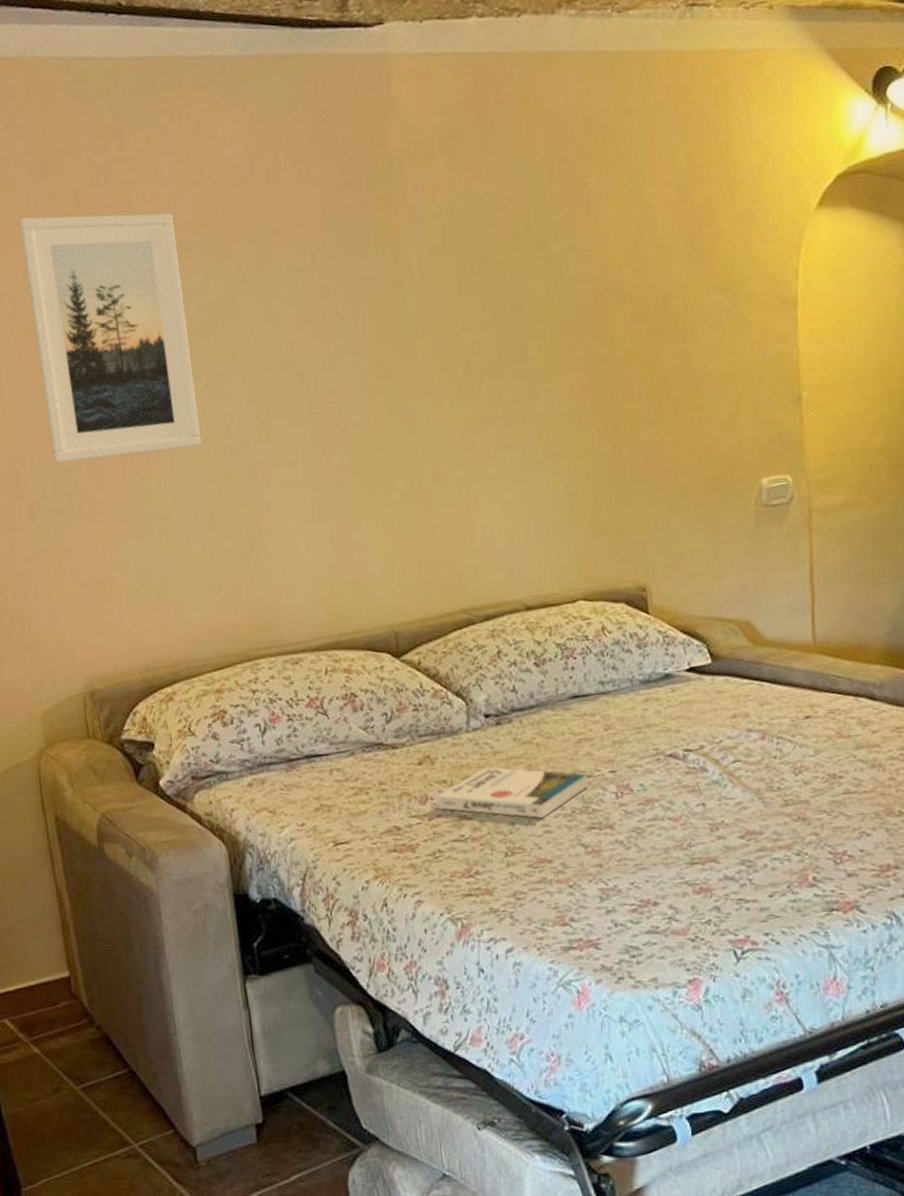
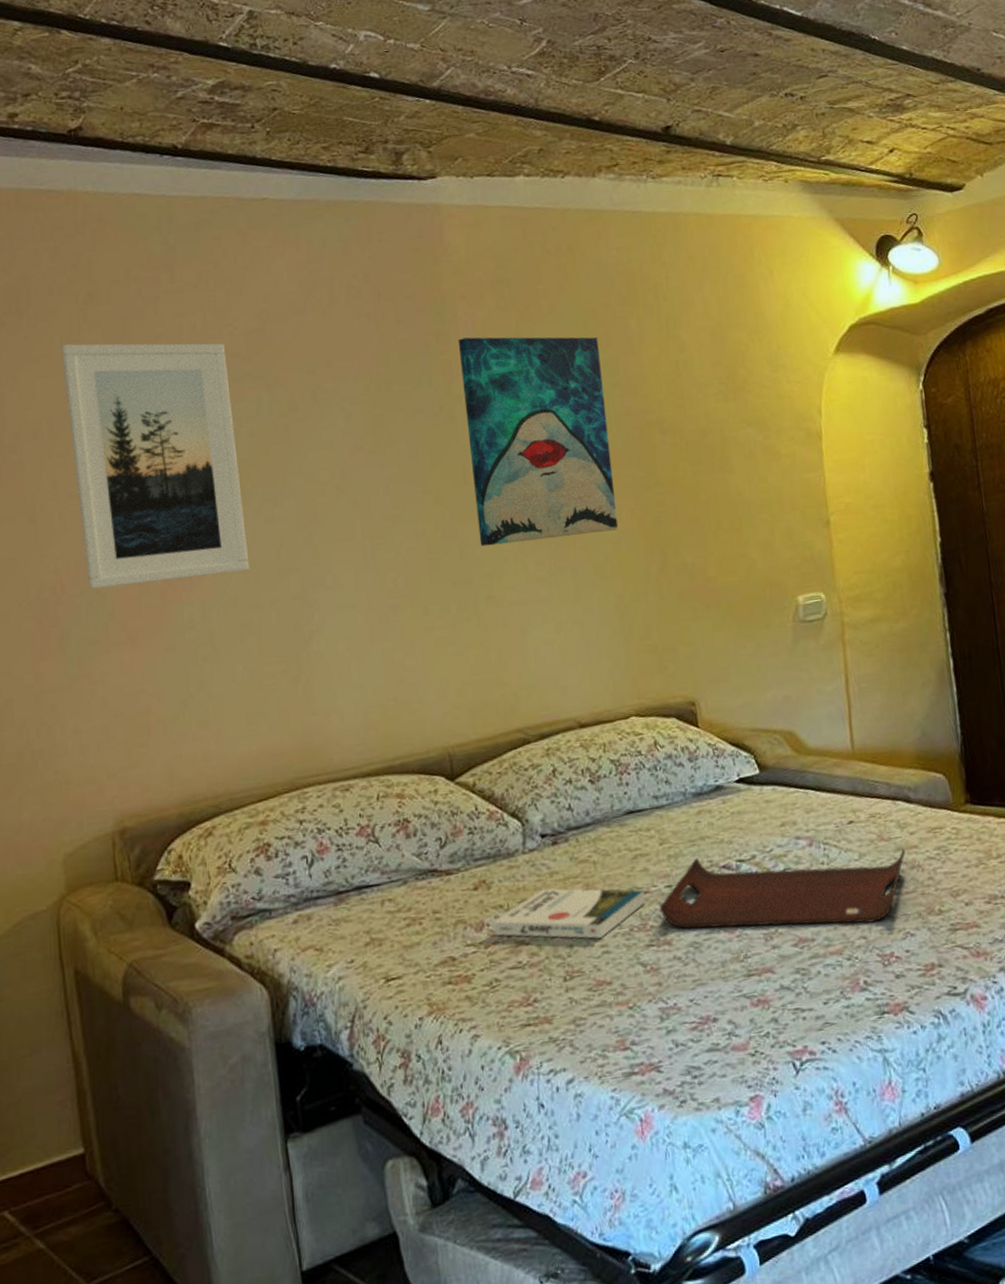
wall art: none [406,196,571,423] -> present [459,337,619,547]
serving tray: none [603,745,867,820] -> present [660,848,906,929]

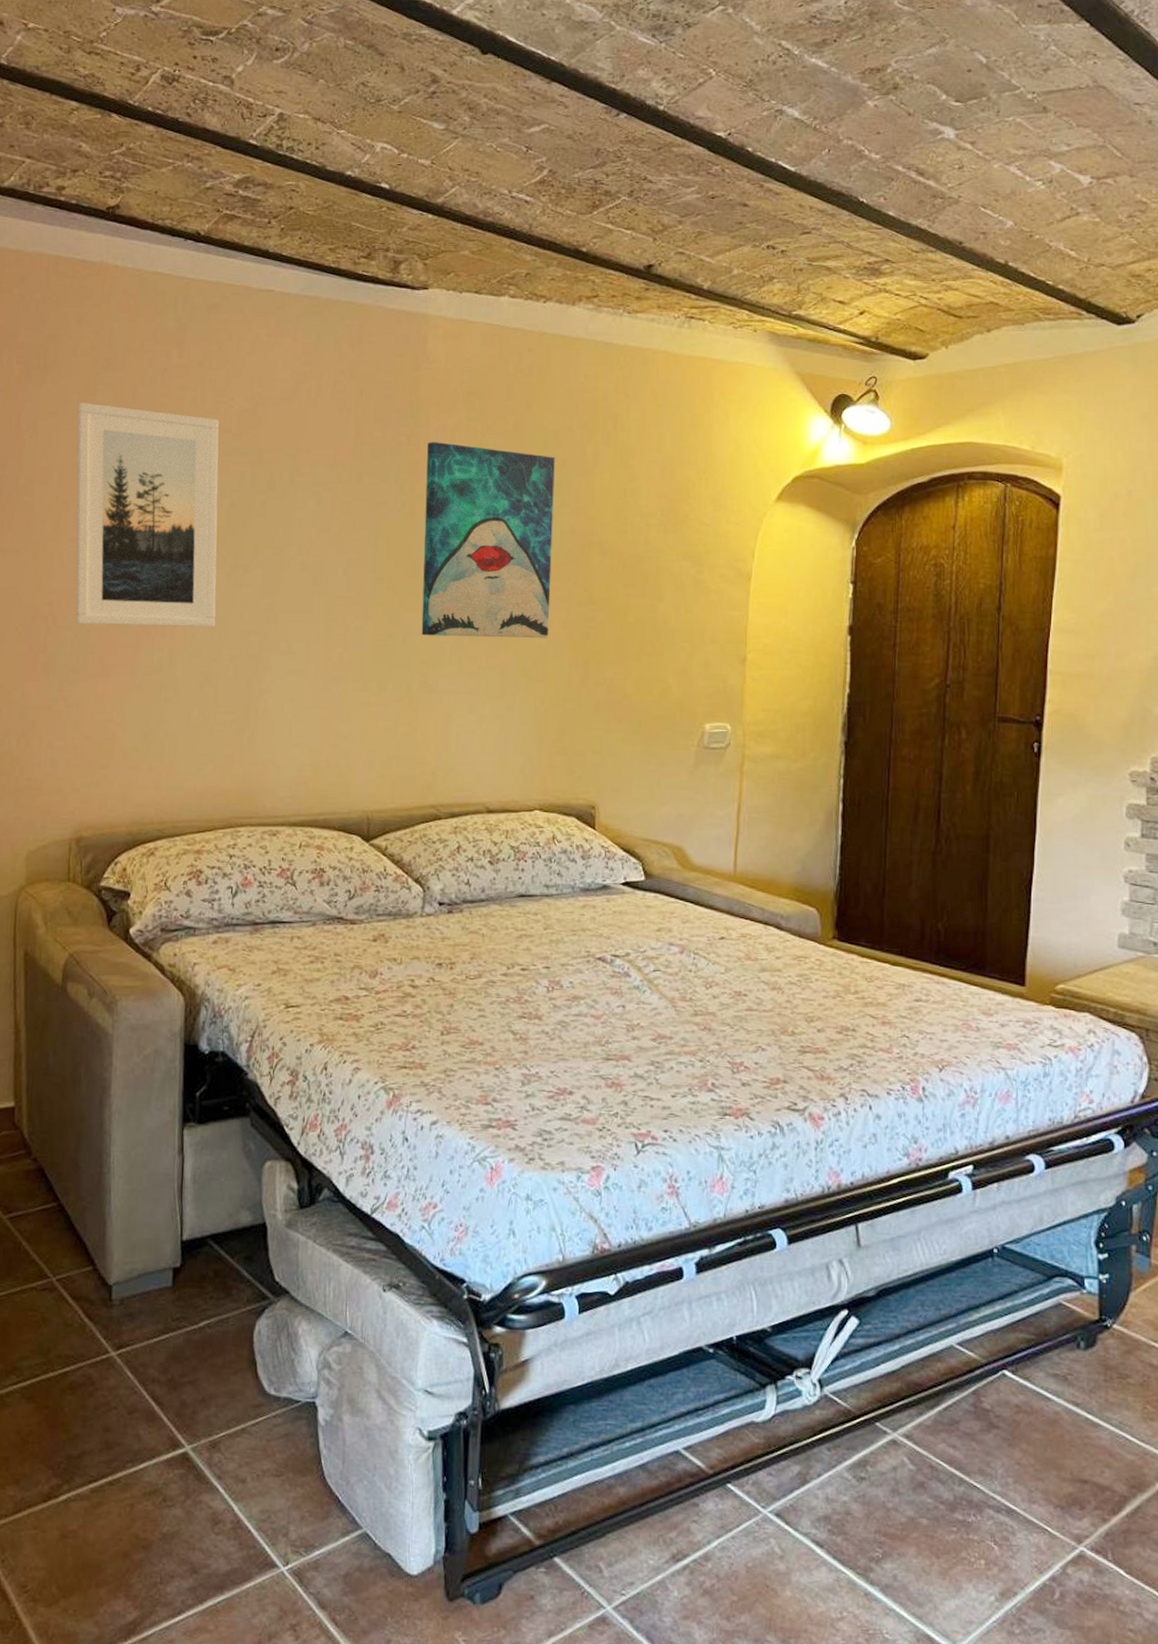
book: present [492,888,646,939] -> none [384,950,524,1003]
serving tray: present [660,848,906,929] -> none [536,946,770,1032]

